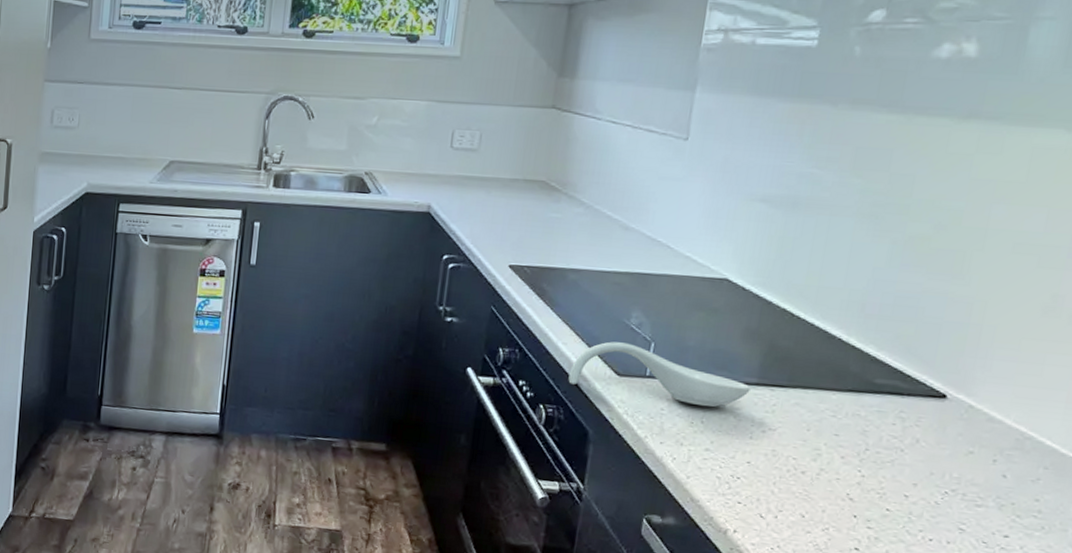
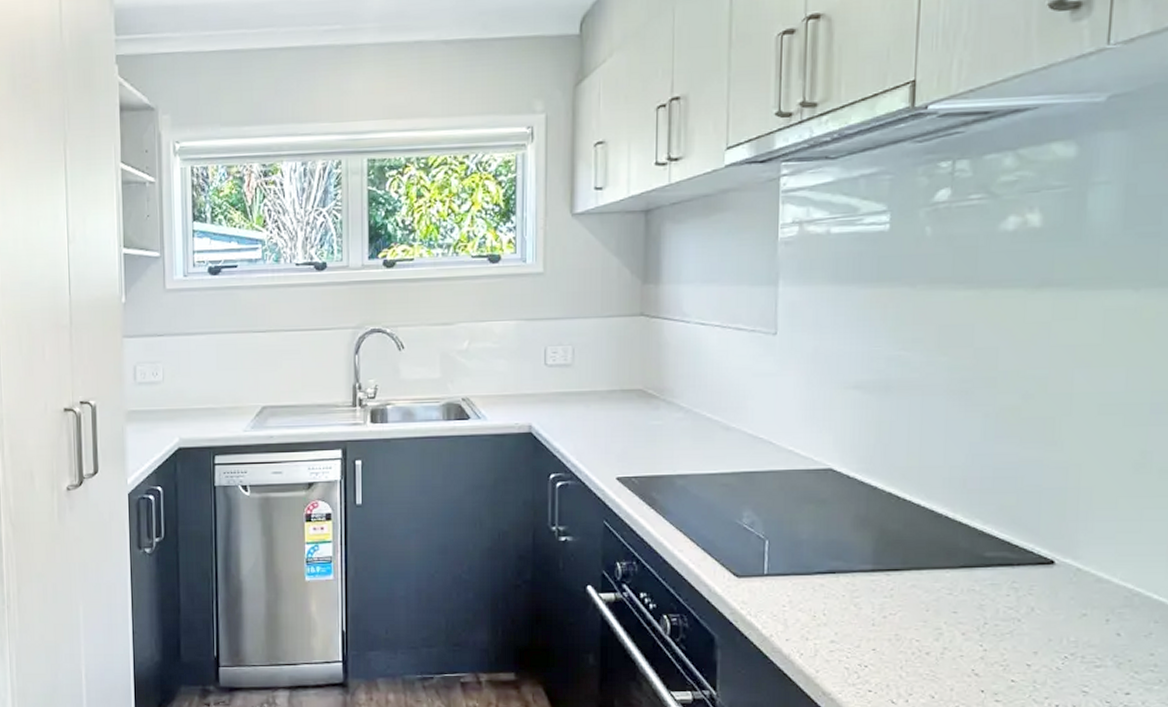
spoon rest: present [568,341,751,407] -> none [688,543,867,599]

